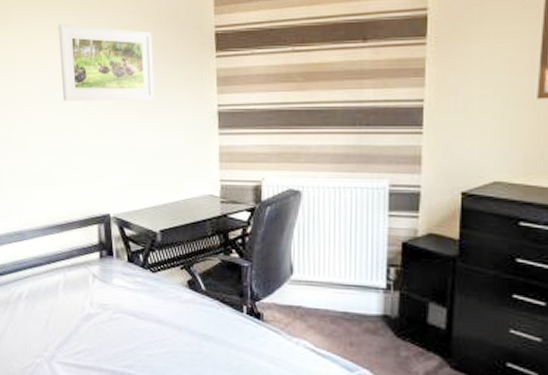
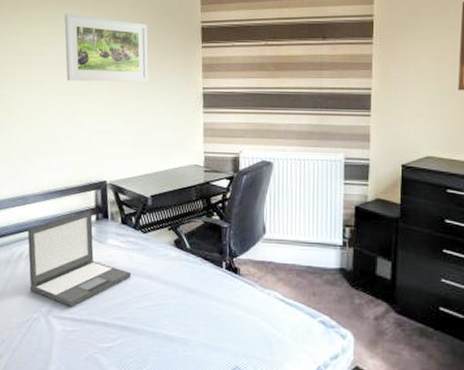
laptop: none [26,246,141,353] -> present [27,210,132,307]

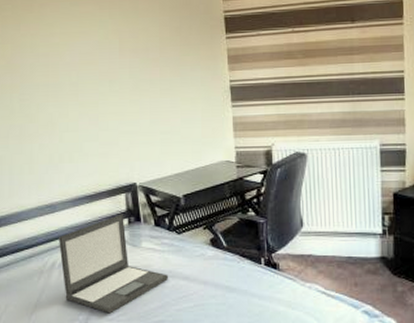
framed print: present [64,14,149,83] -> none [79,11,172,82]

